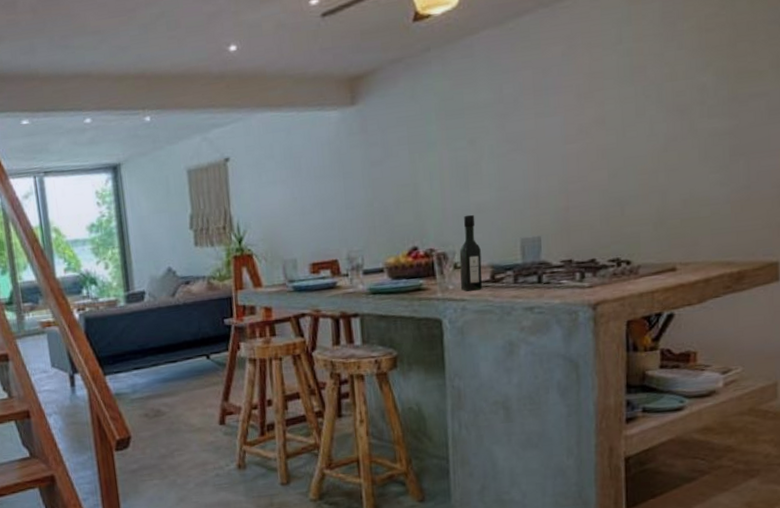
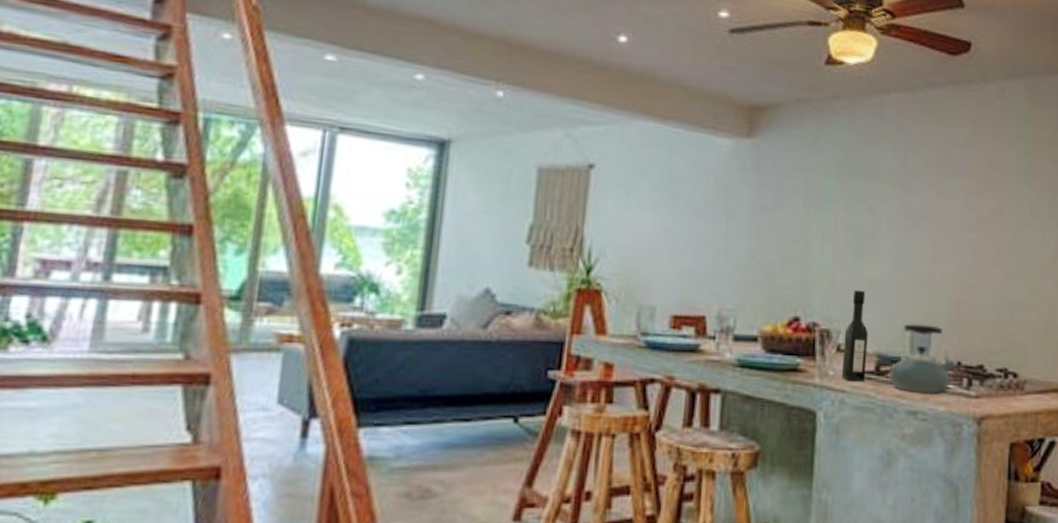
kettle: none [505,233,570,293] -> present [891,324,958,396]

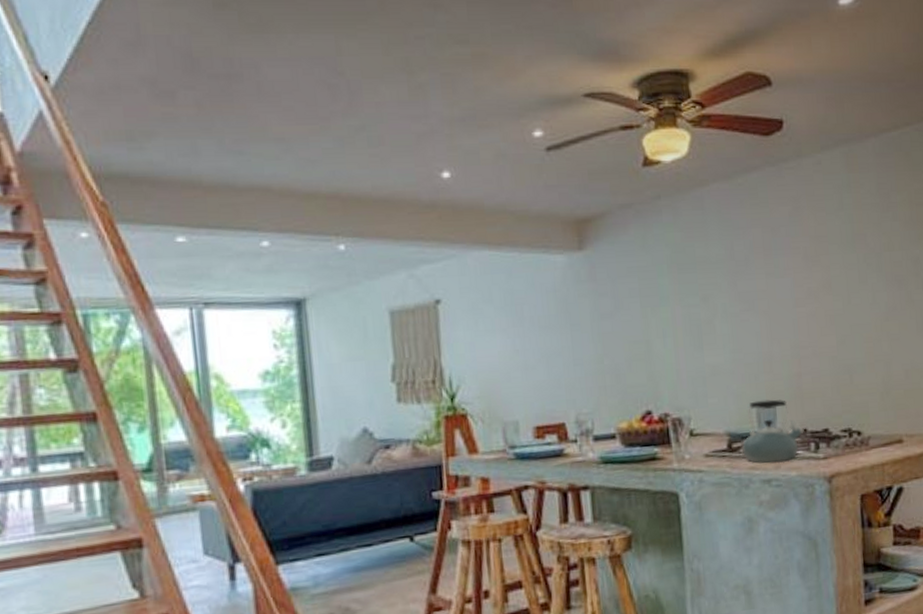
bottle: present [841,289,868,382] -> none [695,377,719,462]

